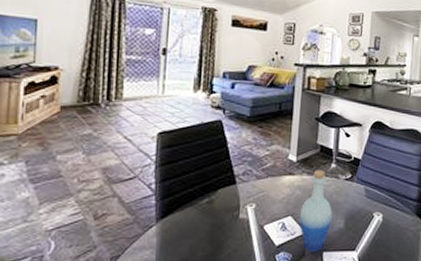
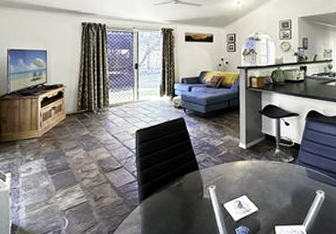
bottle: present [299,170,333,253] -> none [252,155,281,227]

